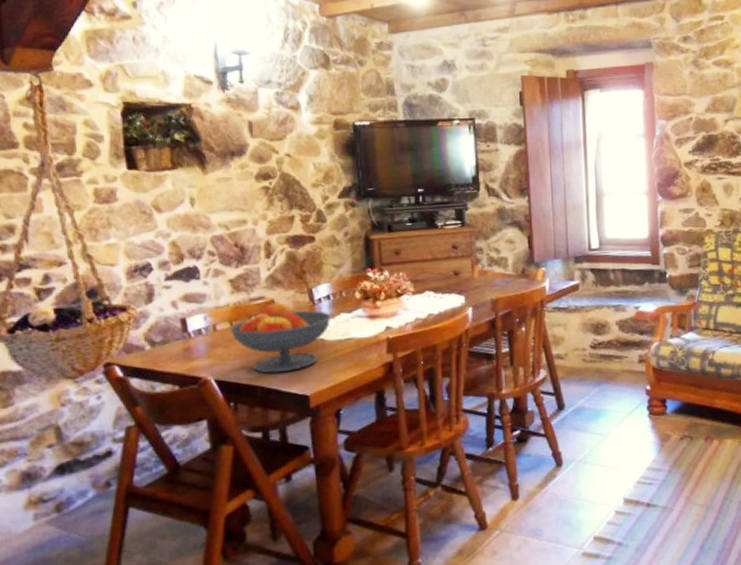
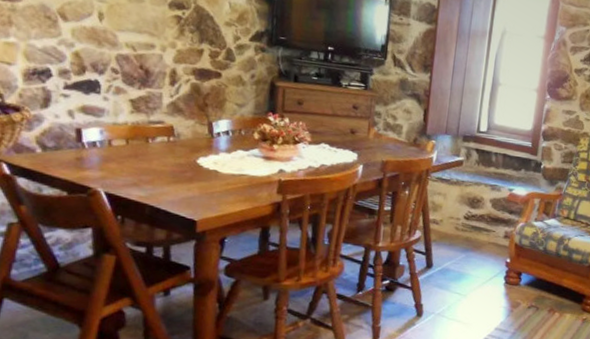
fruit bowl: present [230,301,332,374] -> none [125,128,228,196]

